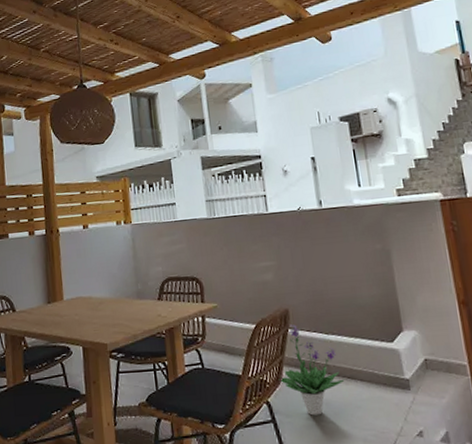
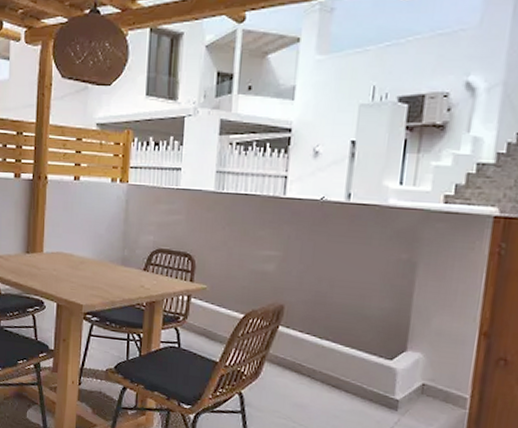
potted plant: present [278,324,345,416] -> none [257,322,328,416]

